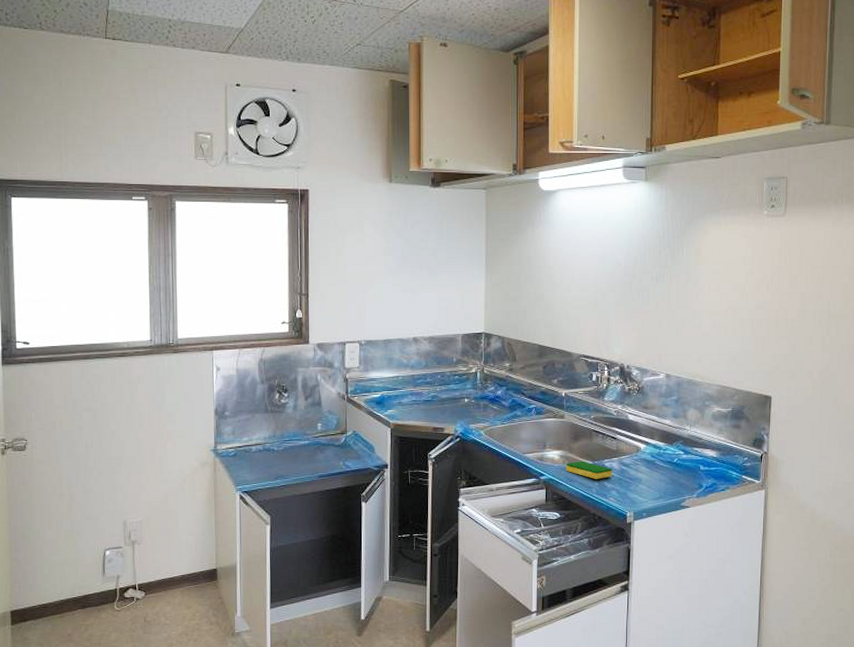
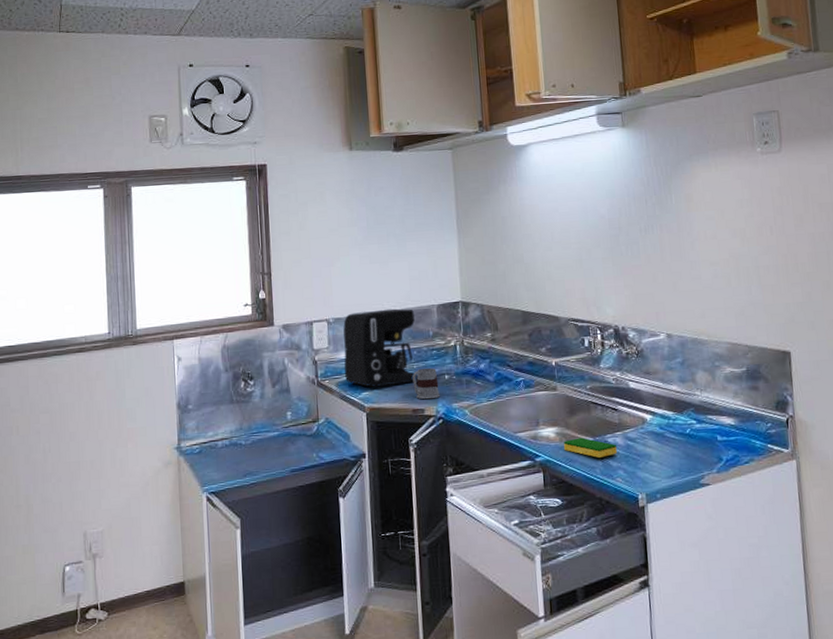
coffee maker: none [372,335,440,406] -> present [343,308,418,388]
mug: none [435,391,460,420] -> present [412,367,441,400]

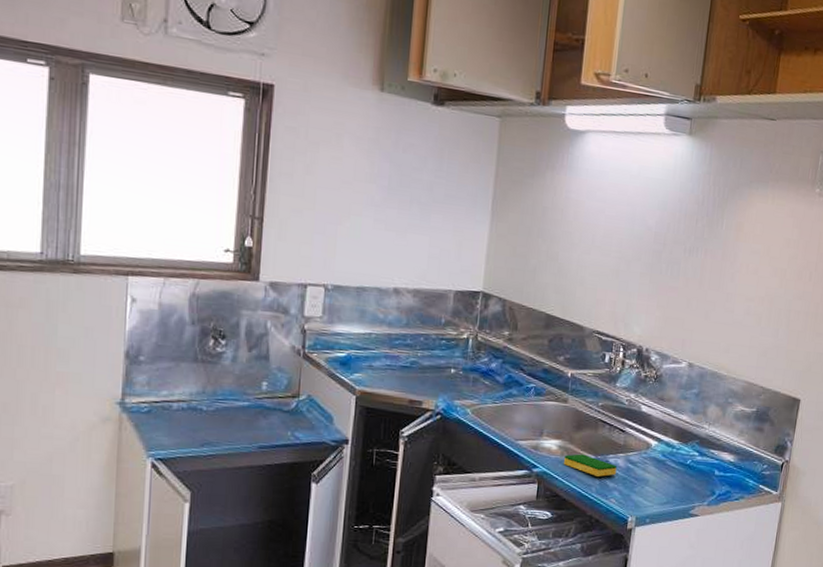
coffee maker: present [343,308,418,388] -> none [336,282,428,371]
mug: present [412,367,441,400] -> none [414,357,443,392]

